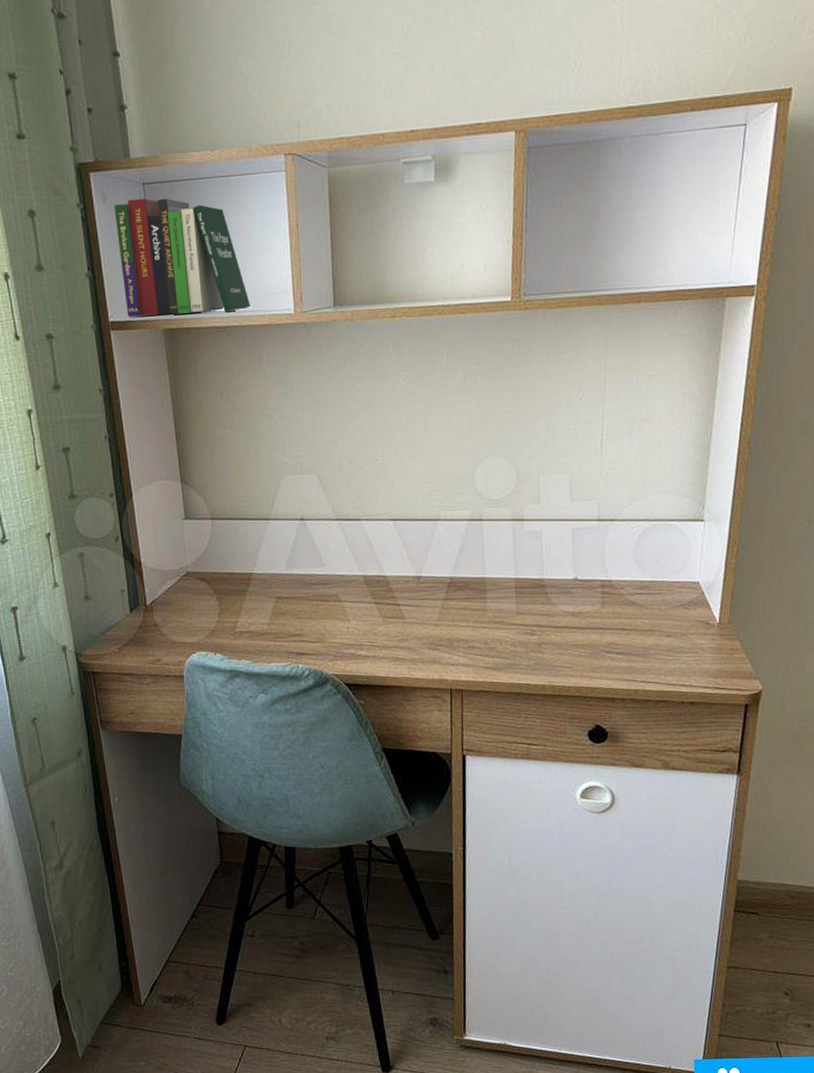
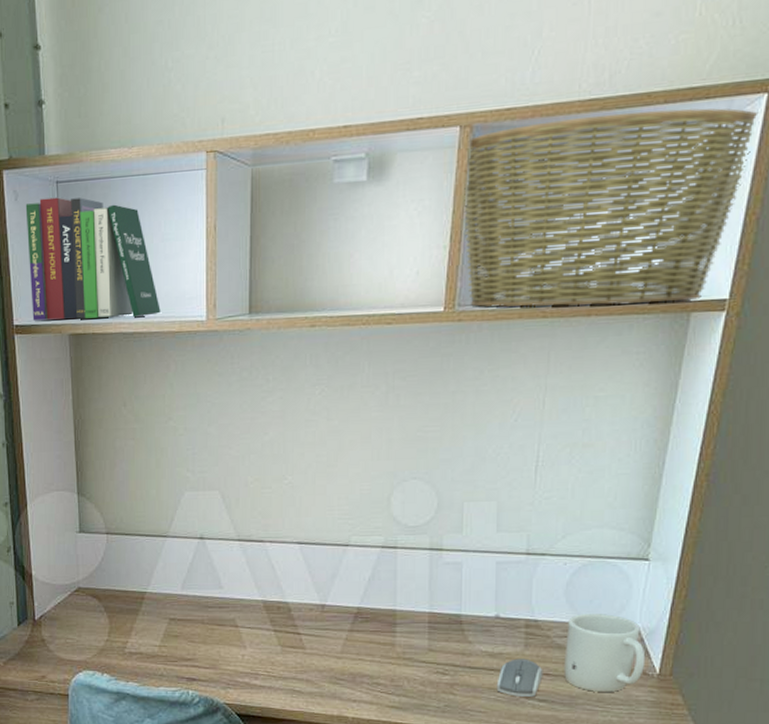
basket: none [522,115,771,296] -> present [462,108,759,307]
computer mouse: none [579,616,619,651] -> present [496,658,543,697]
mug: none [636,571,707,643] -> present [564,614,646,692]

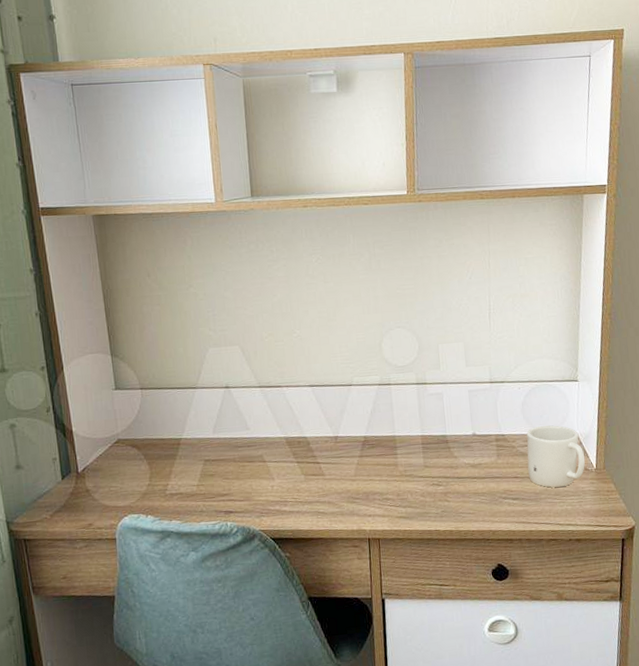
books: present [25,197,161,321] -> none [43,97,175,204]
basket: present [462,108,759,307] -> none [411,48,610,191]
computer mouse: present [496,658,543,697] -> none [479,466,514,498]

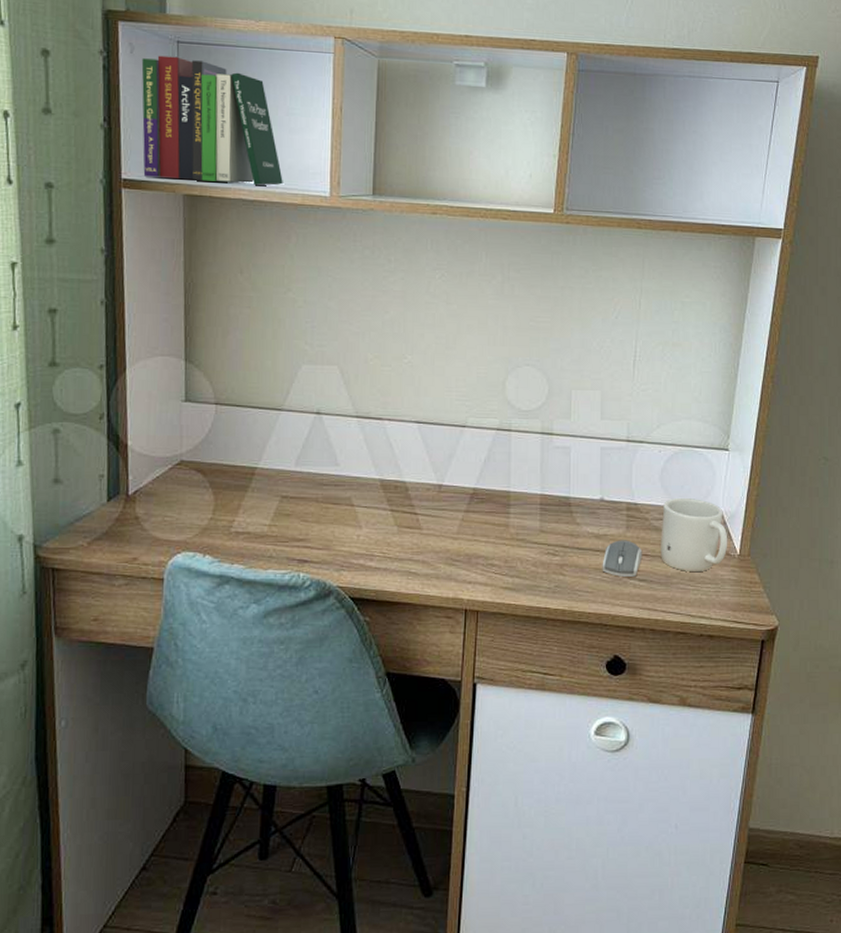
books: none [43,97,175,204] -> present [141,55,283,186]
computer mouse: none [479,466,514,498] -> present [602,540,643,577]

